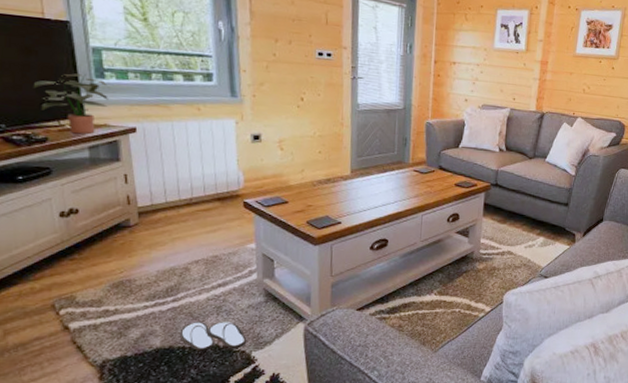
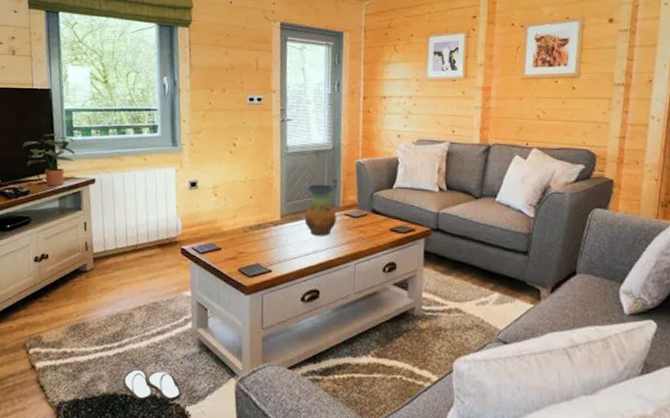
vase: none [374,141,406,190] -> present [304,184,336,236]

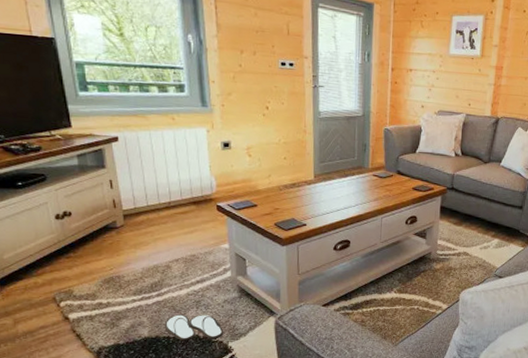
potted plant: present [22,132,75,187] -> none [25,86,92,144]
vase: present [304,184,336,236] -> none [336,147,366,194]

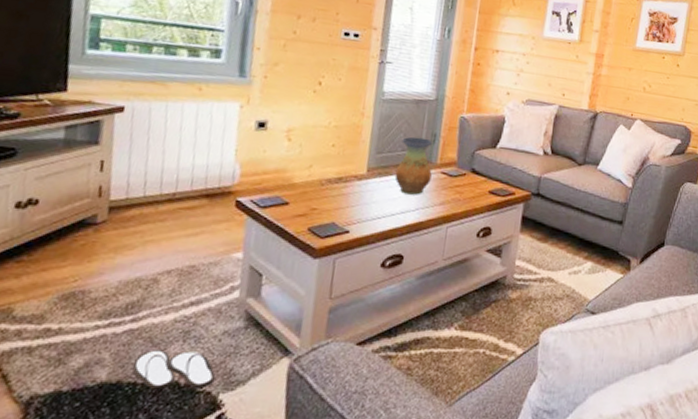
vase: none [336,147,366,194] -> present [394,136,433,195]

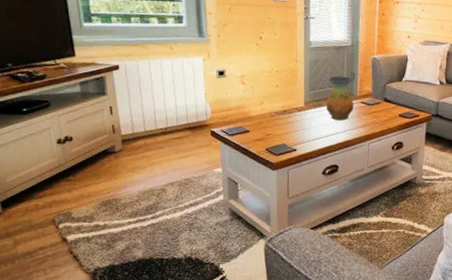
slippers: present [132,349,216,389] -> none [158,237,216,262]

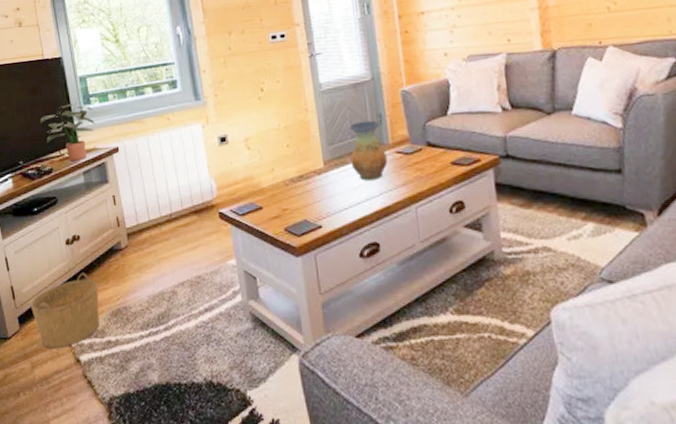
basket: none [15,168,90,230] -> present [30,273,99,349]
potted plant: none [33,18,95,72] -> present [39,102,95,162]

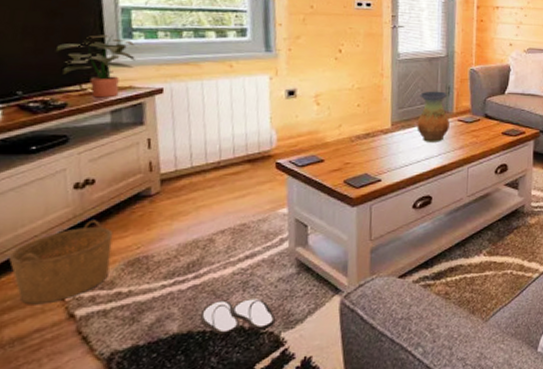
slippers: none [174,353,240,388] -> present [200,298,276,335]

